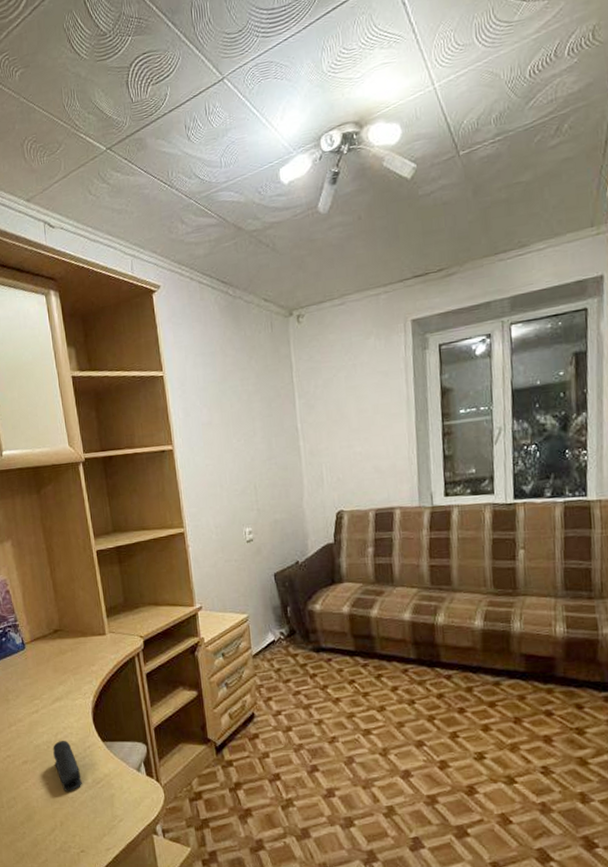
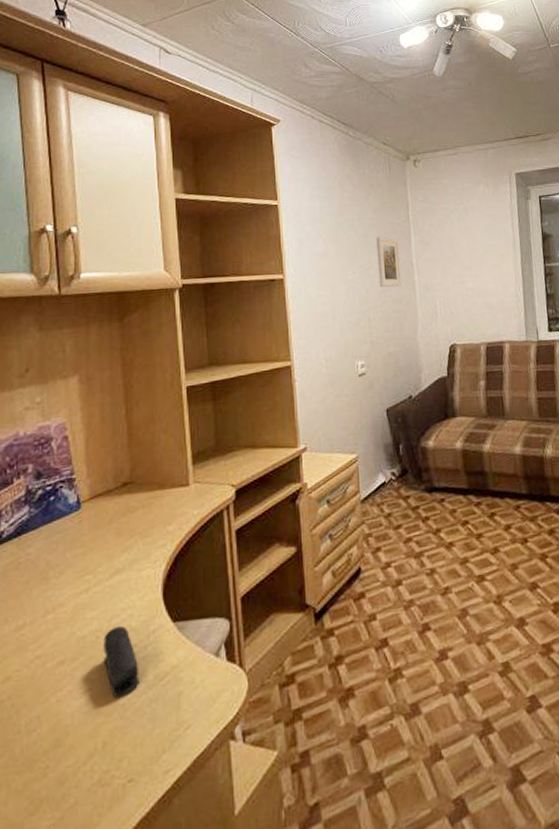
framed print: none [260,402,287,455] -> present [376,237,402,288]

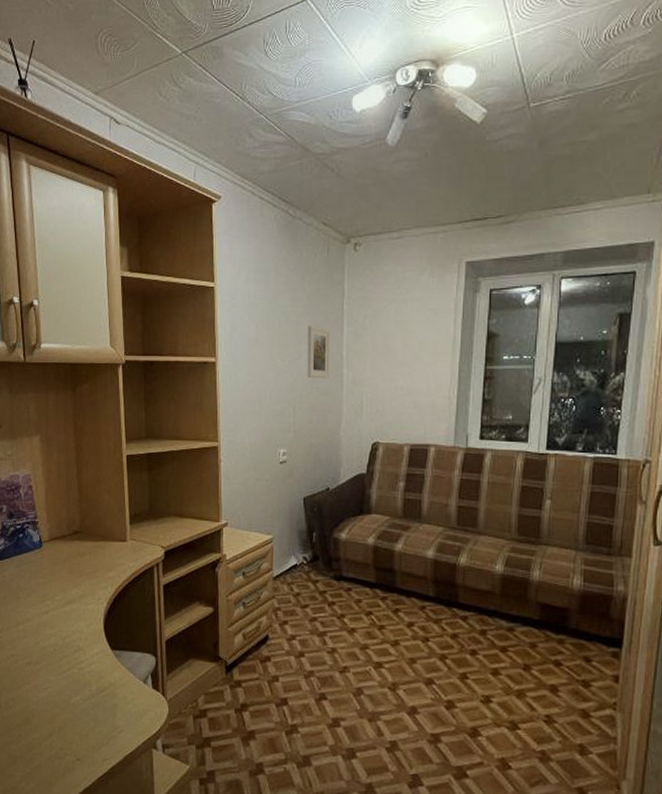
stapler: present [103,626,140,697] -> none [59,645,86,697]

